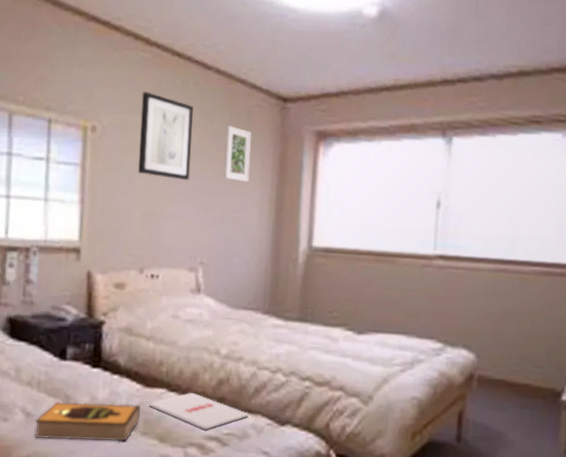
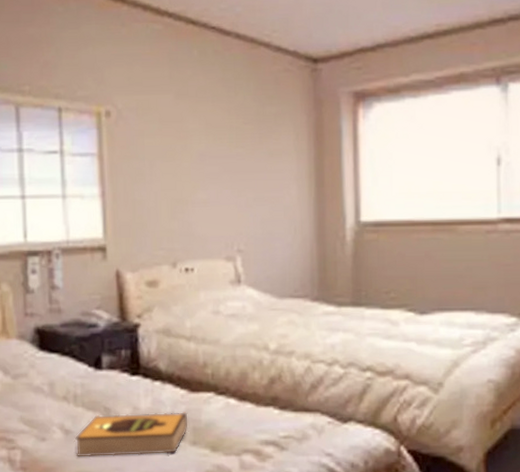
wall art: present [138,91,193,181] -> none [157,67,218,161]
magazine: present [148,392,249,430] -> none [196,394,307,434]
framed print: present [223,125,251,183] -> none [253,95,283,157]

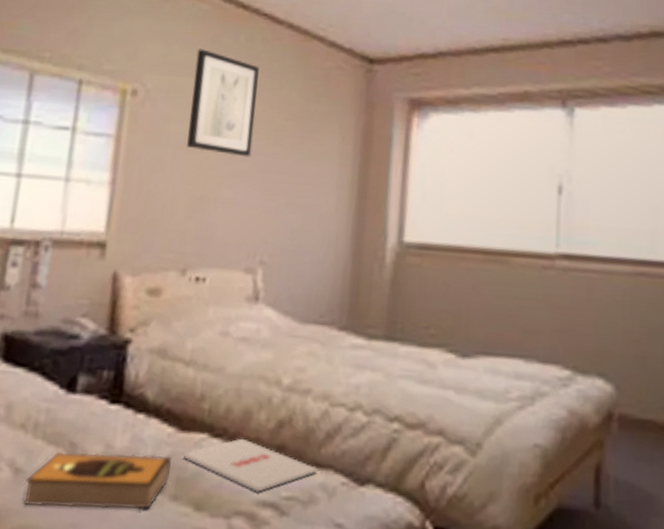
wall art: none [157,67,218,161] -> present [187,49,259,157]
magazine: none [196,394,307,434] -> present [182,438,317,492]

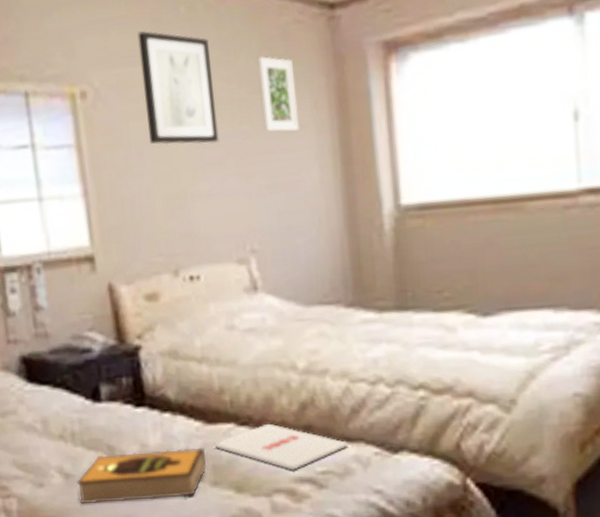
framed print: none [293,91,330,161] -> present [257,56,300,132]

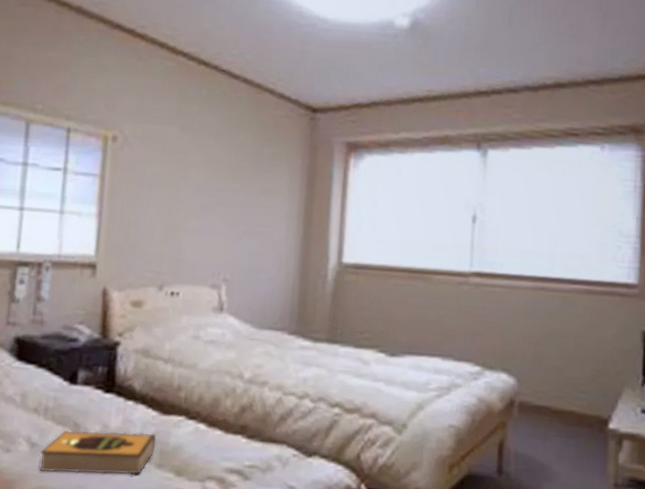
wall art: present [137,31,219,145] -> none [160,101,219,193]
magazine: present [214,423,348,470] -> none [165,420,273,462]
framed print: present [257,56,300,132] -> none [249,136,279,195]

